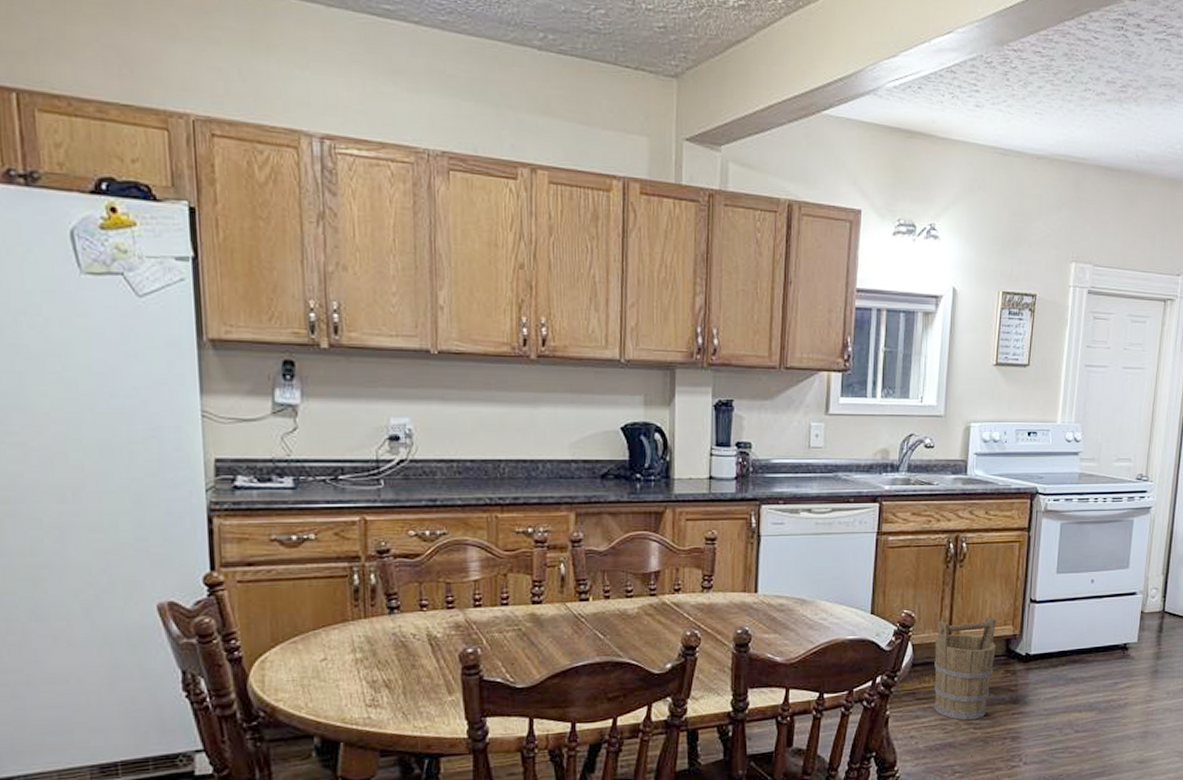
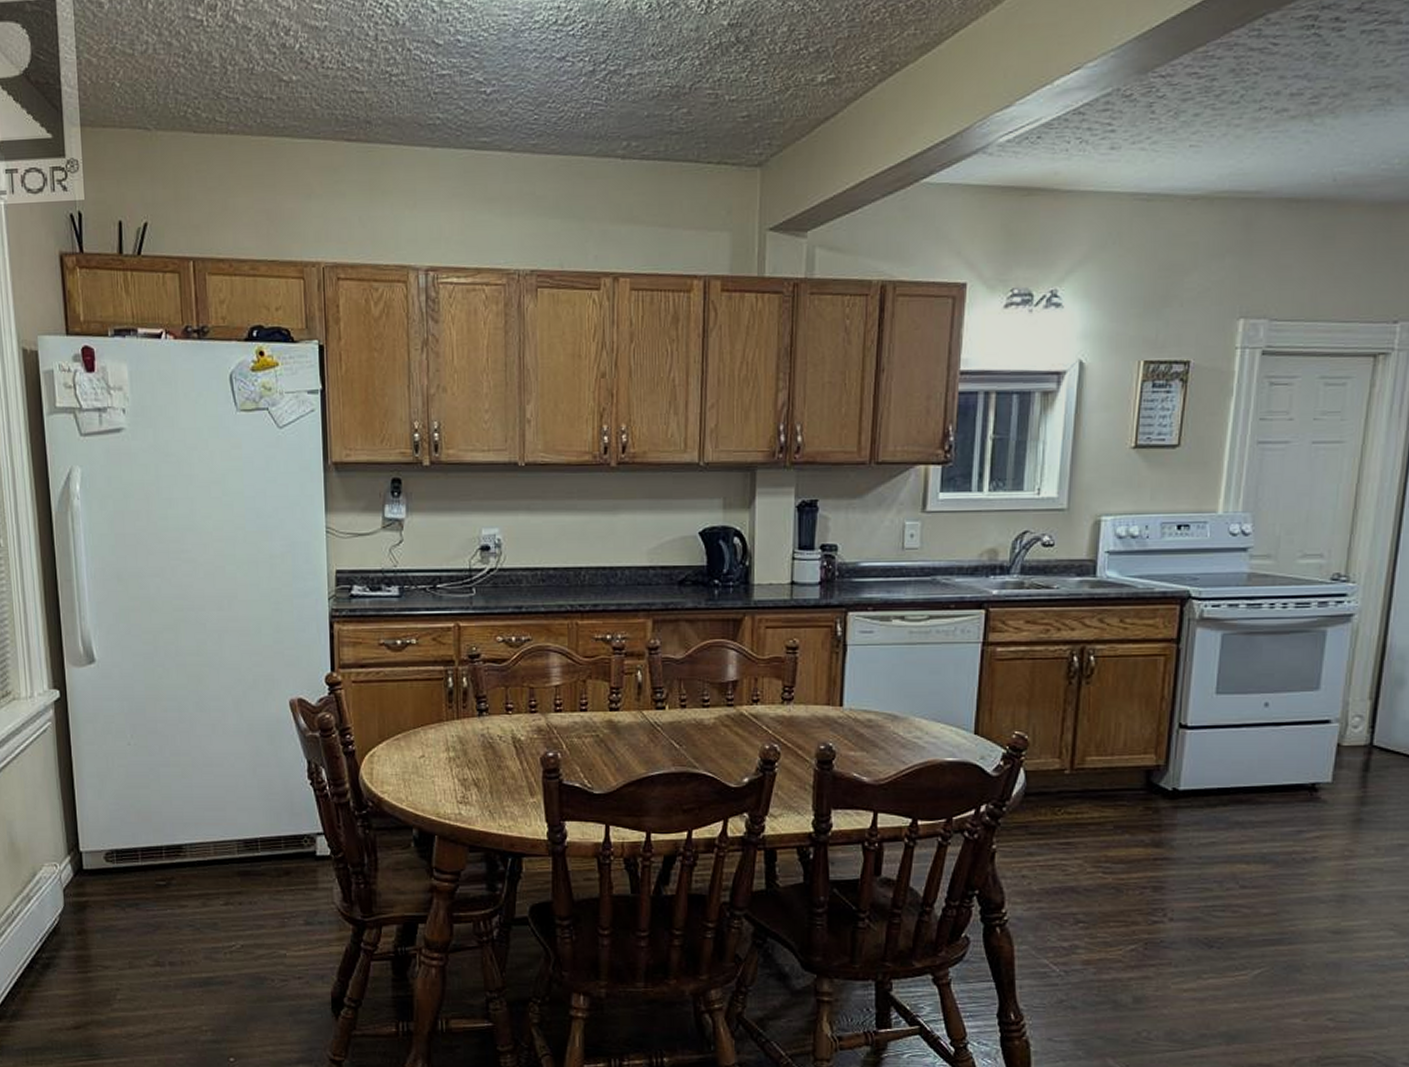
bucket: present [934,616,997,721] -> none [1051,742,1134,863]

